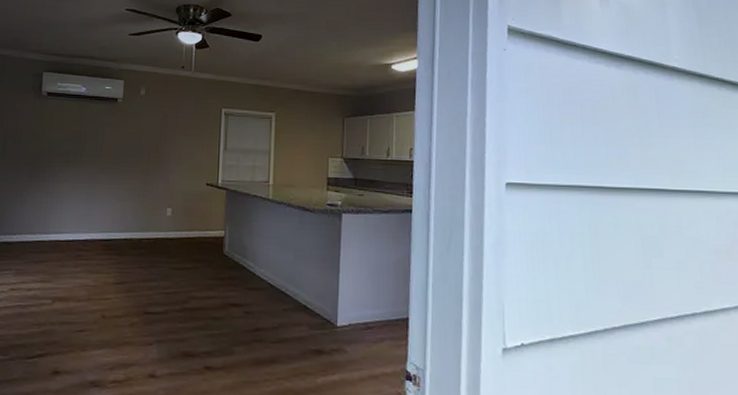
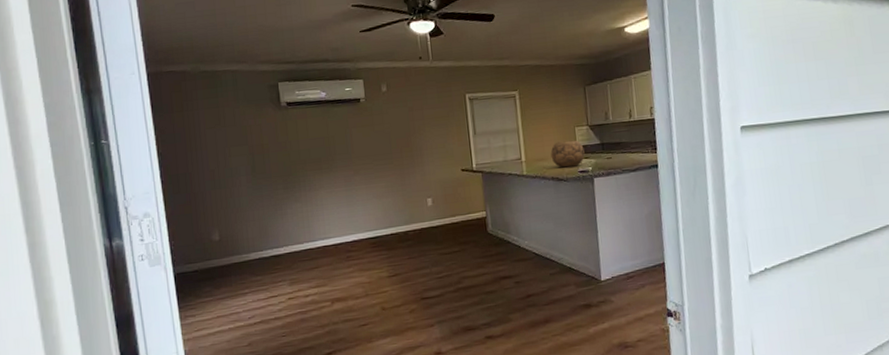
decorative bowl: none [300,170,336,198] -> present [550,140,585,168]

